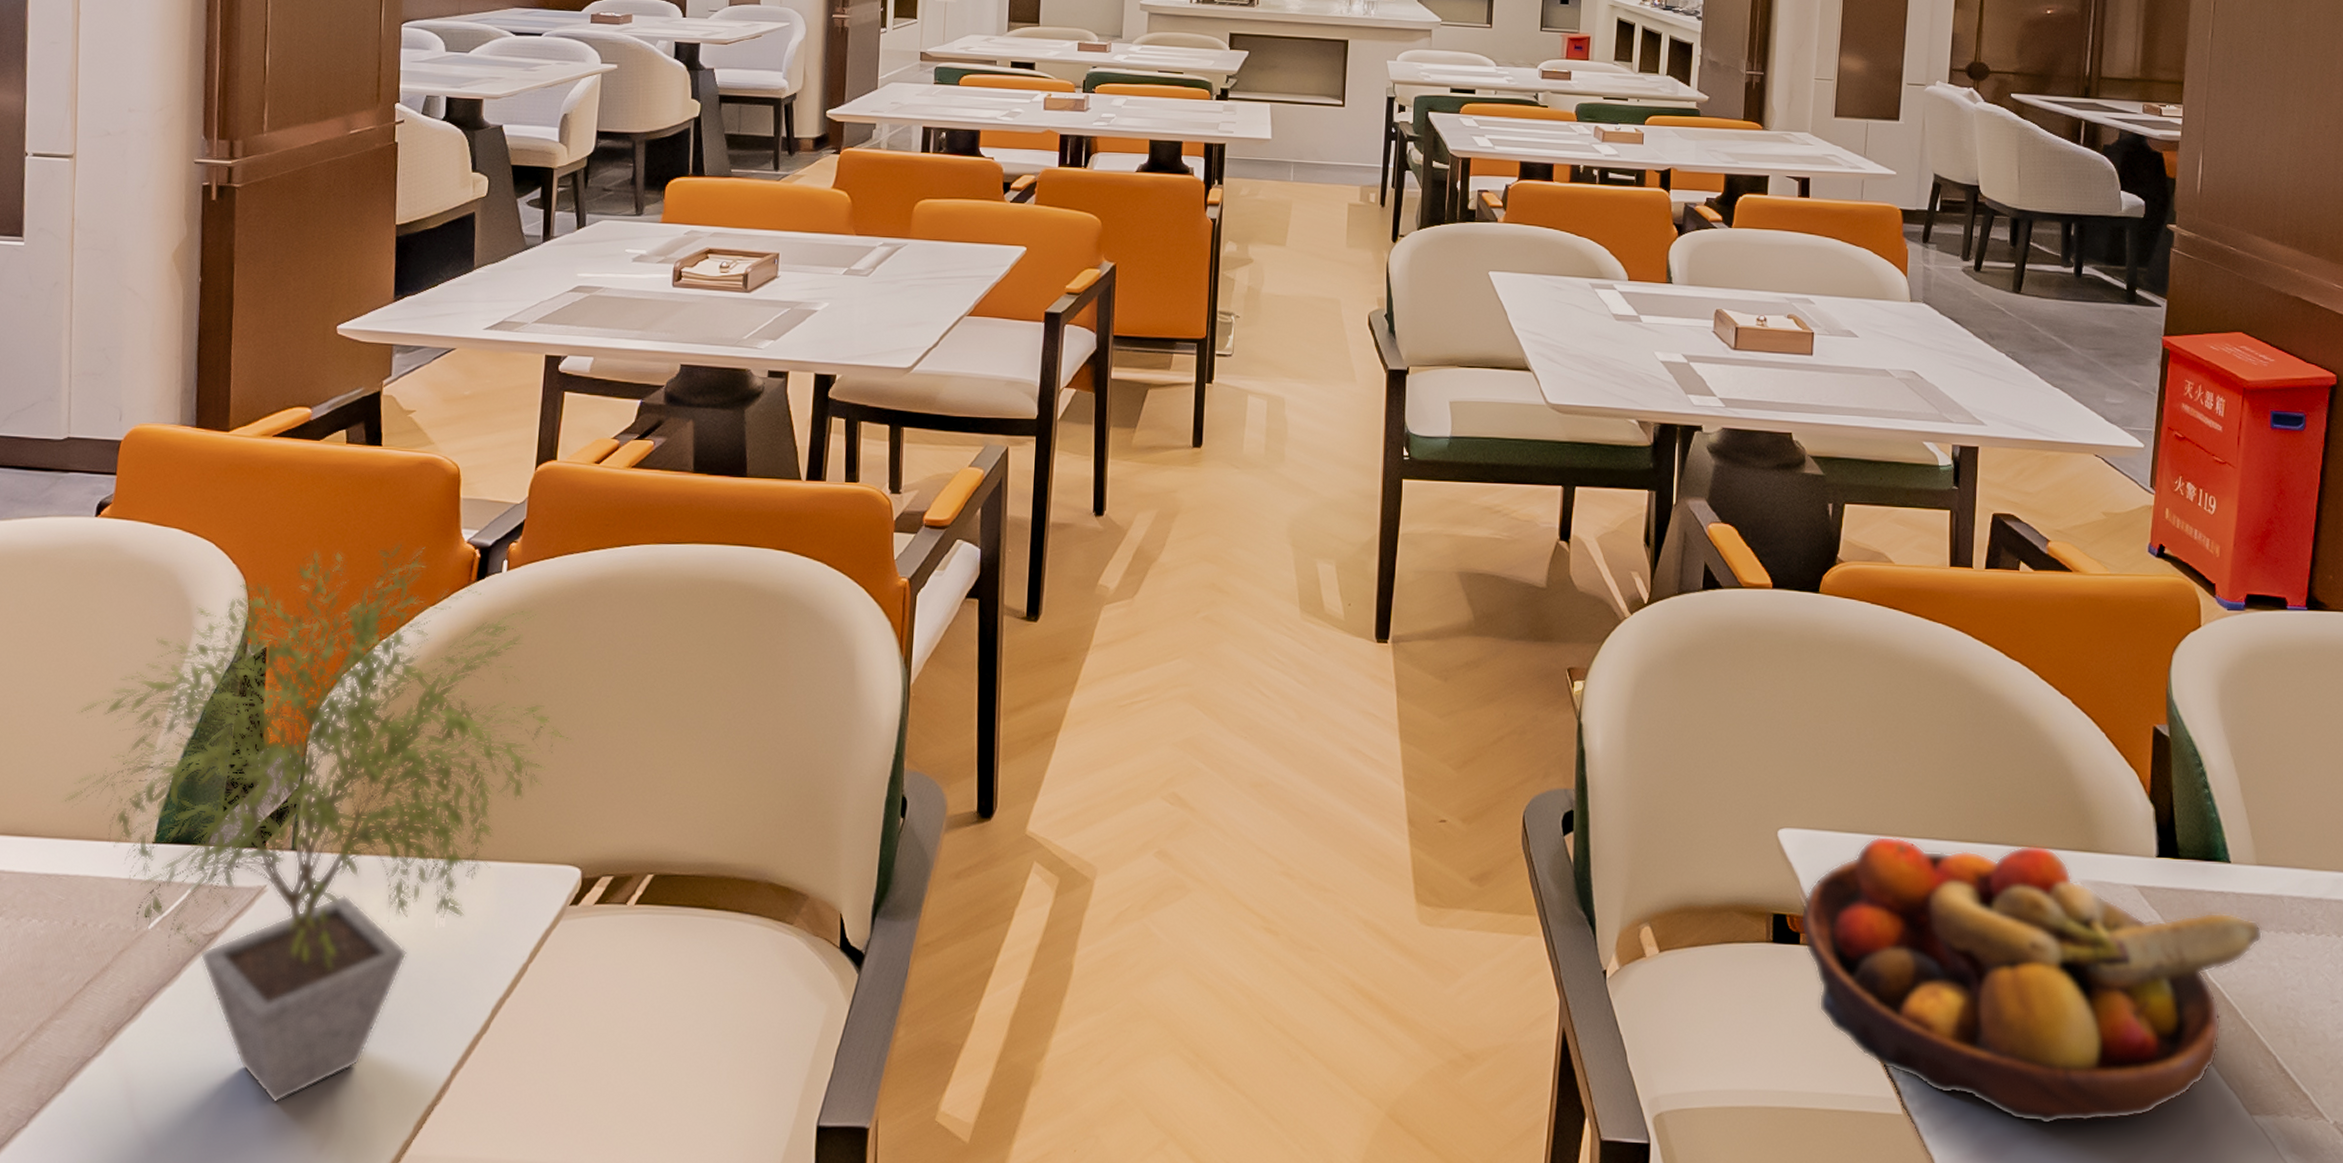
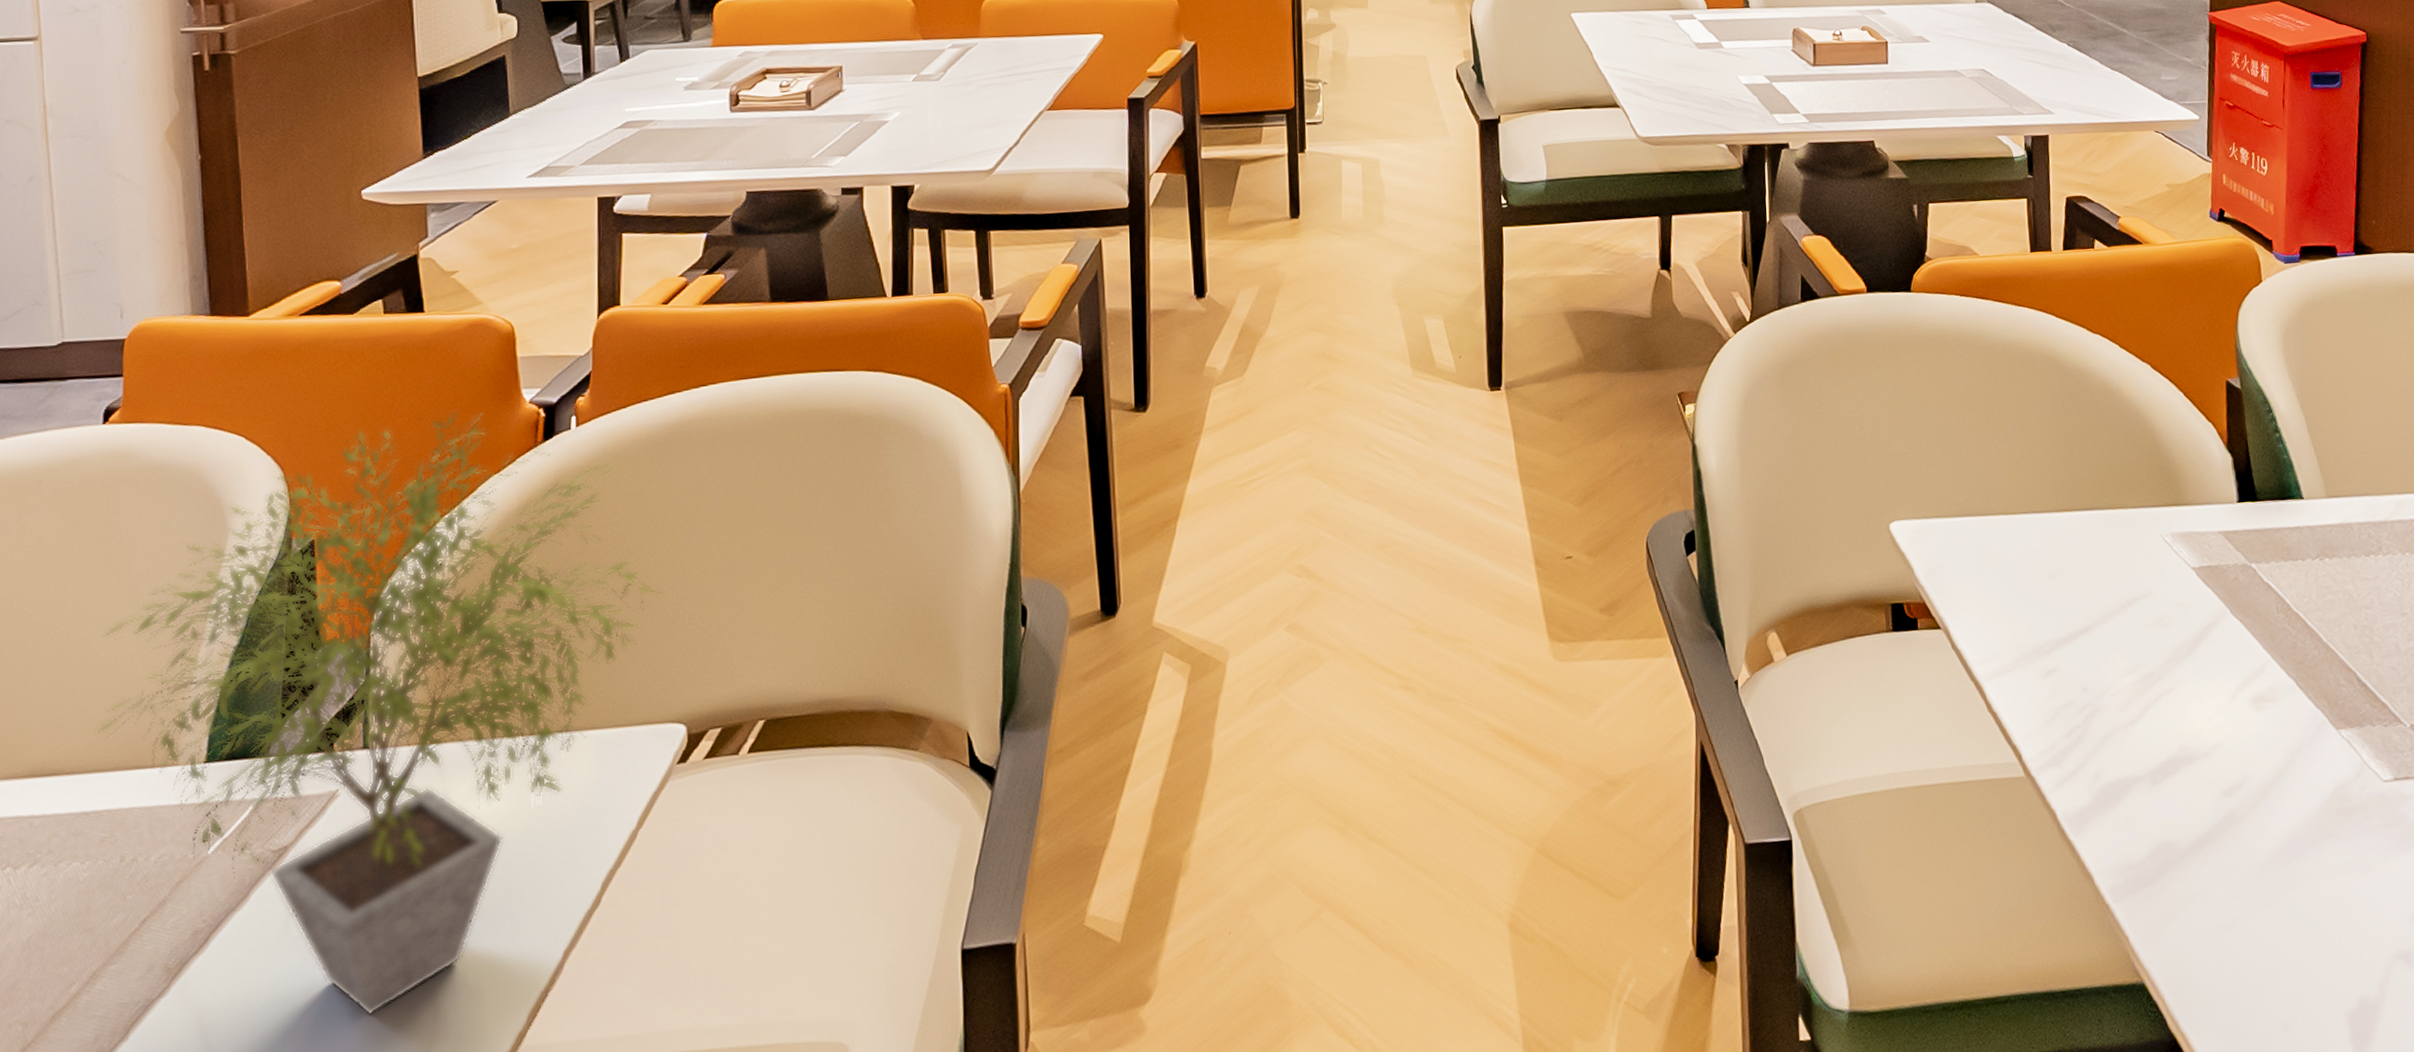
fruit bowl: present [1800,836,2263,1125] -> none [1916,505,2337,767]

